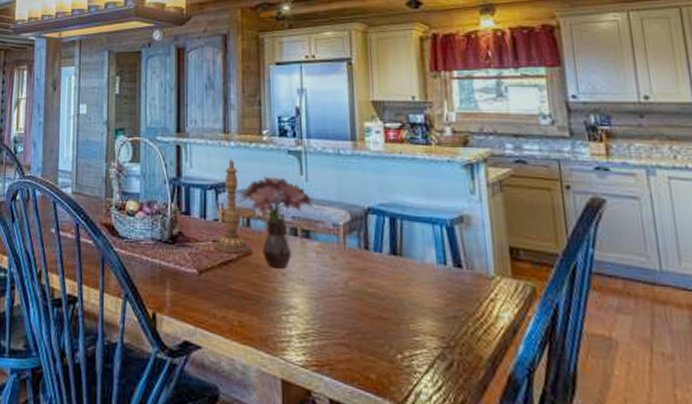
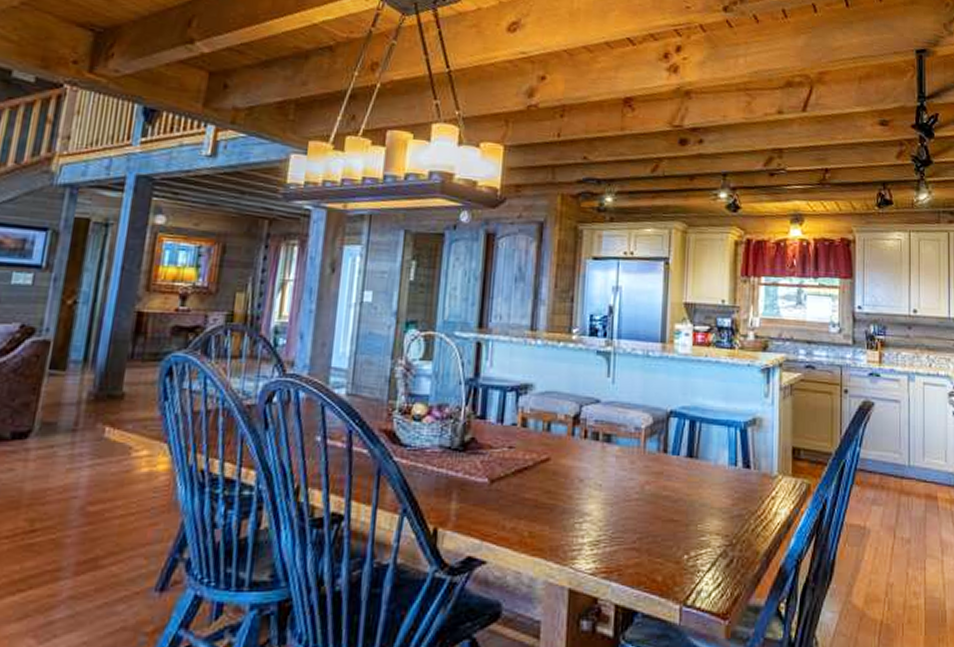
candlestick: present [213,159,251,254] -> none [509,359,549,460]
flower arrangement: present [239,176,314,269] -> none [541,378,618,474]

